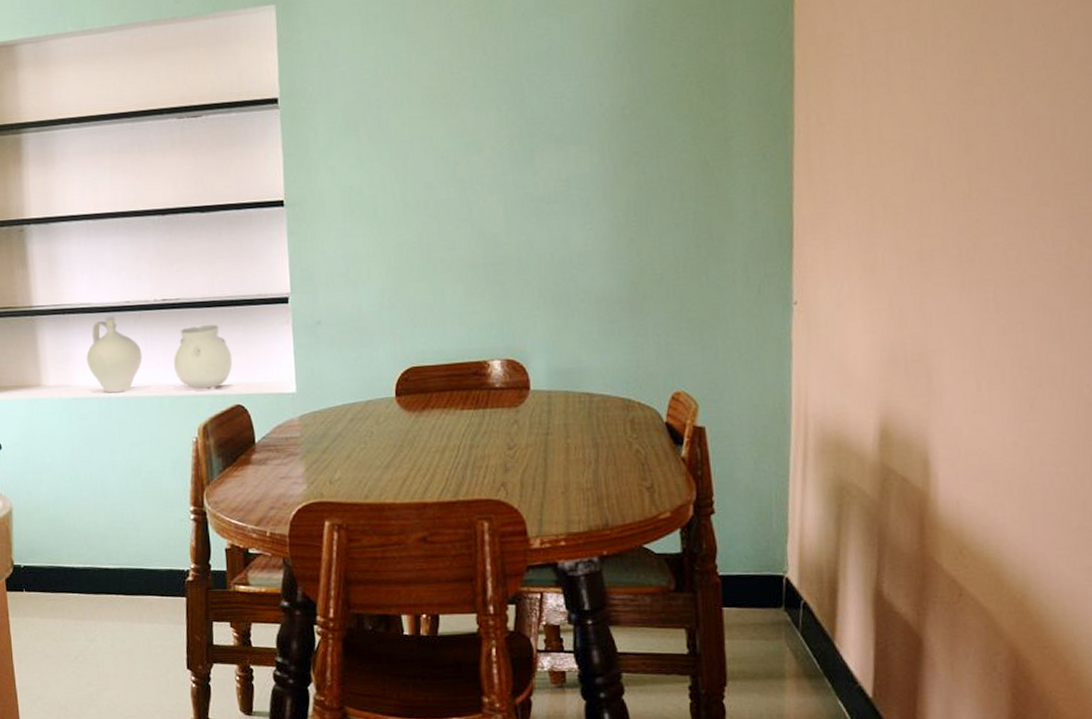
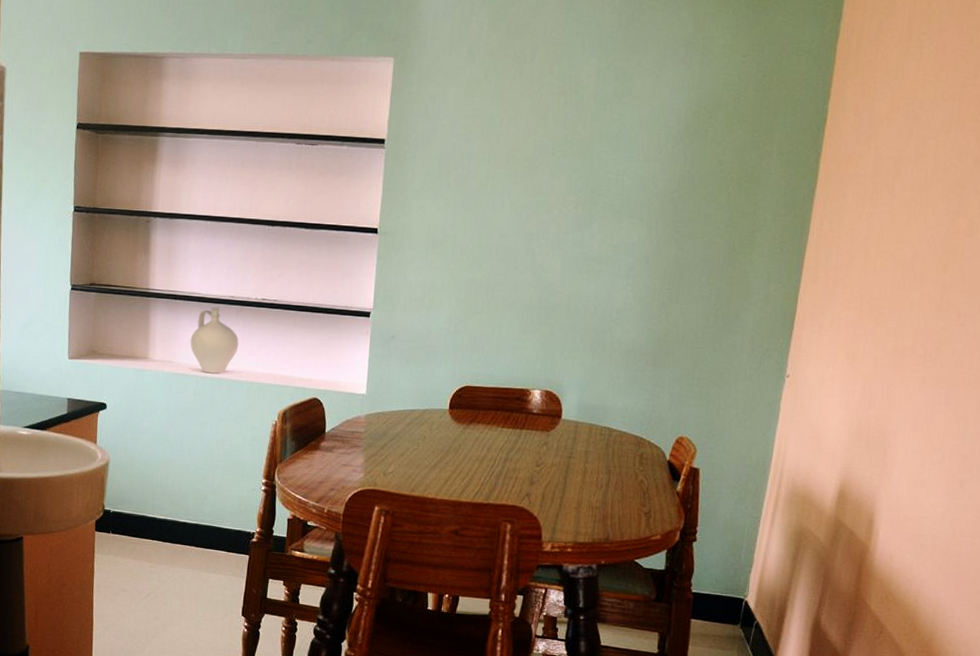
ceramic pot: present [173,324,233,390] -> none [264,326,316,381]

